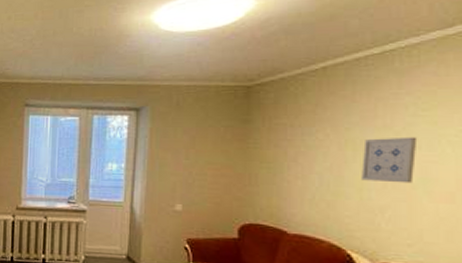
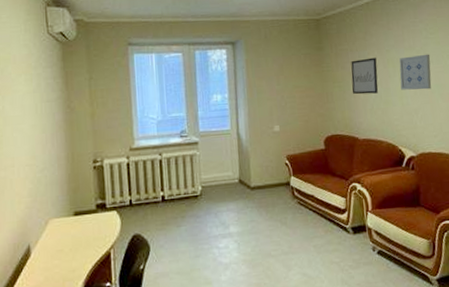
wall art: none [285,136,328,181] -> present [351,57,378,95]

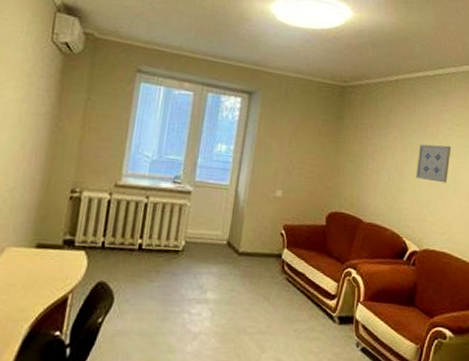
wall art: present [351,57,378,95] -> none [365,137,396,177]

